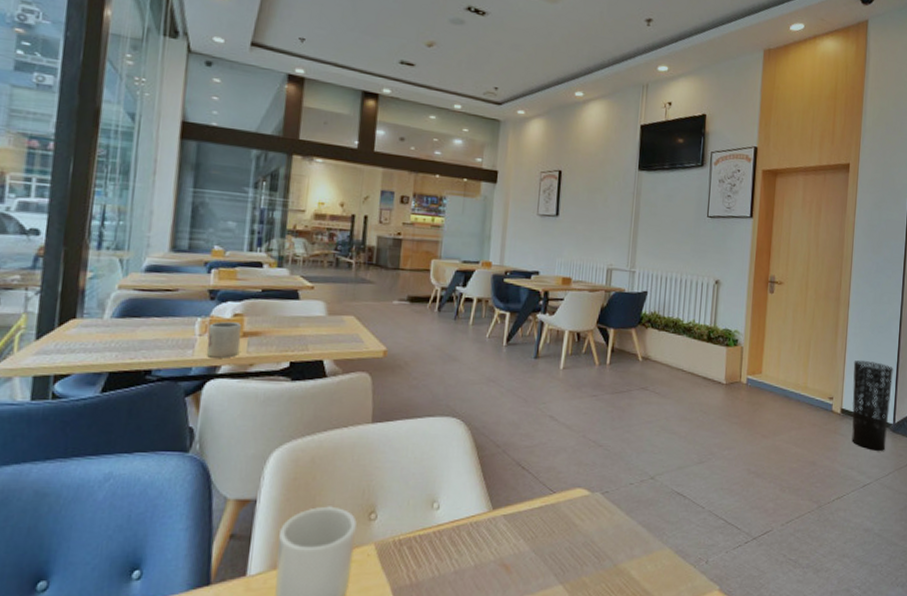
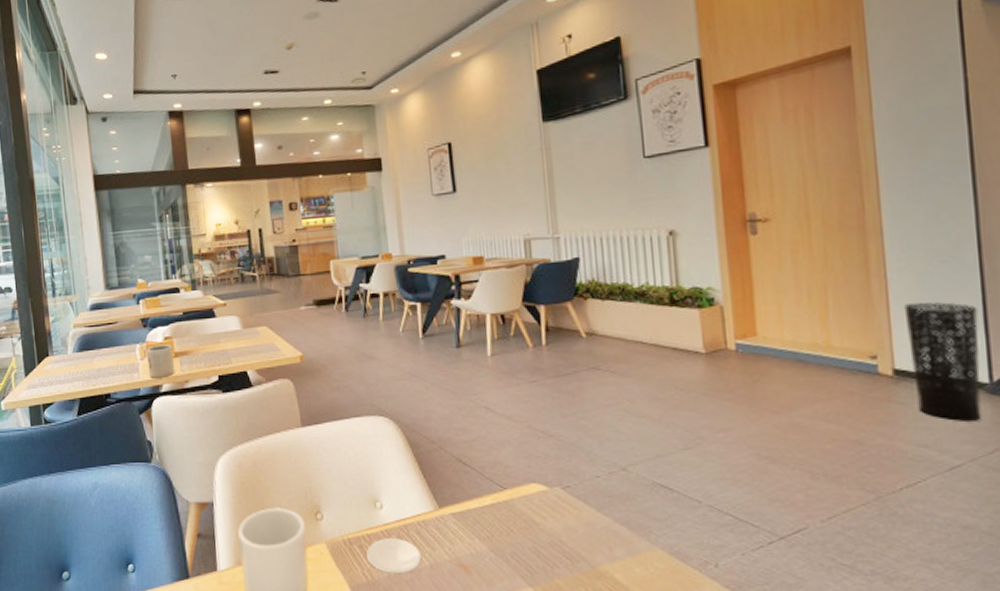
saucer: none [413,539,469,576] -> present [365,538,423,575]

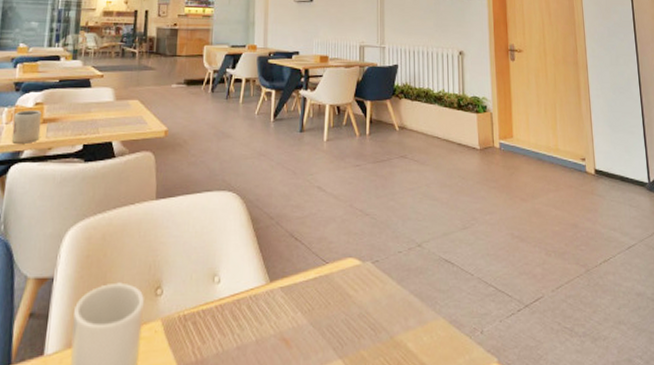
saucer: present [365,538,423,575] -> none [198,313,250,352]
umbrella stand: present [904,302,982,421] -> none [600,121,645,211]

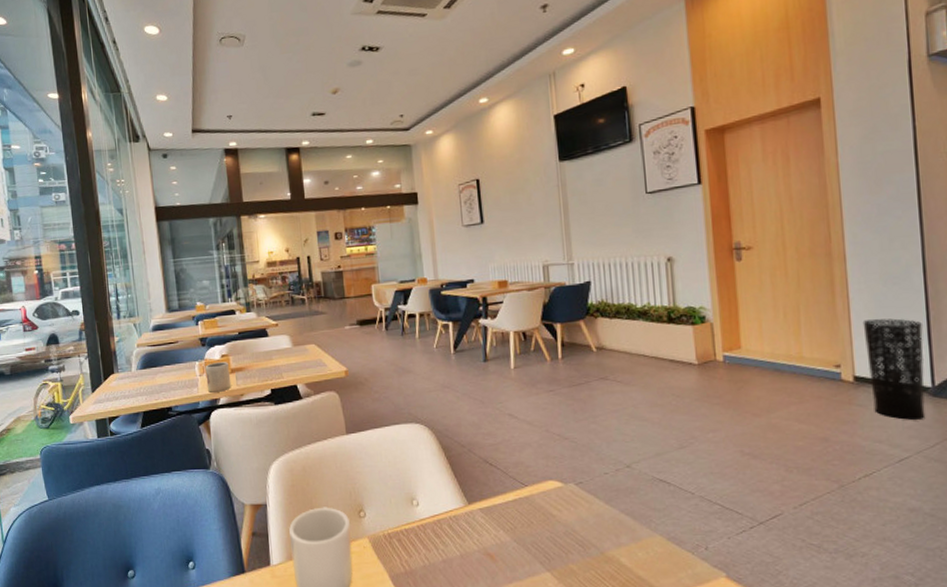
umbrella stand: none [600,121,645,211] -> present [862,318,925,420]

